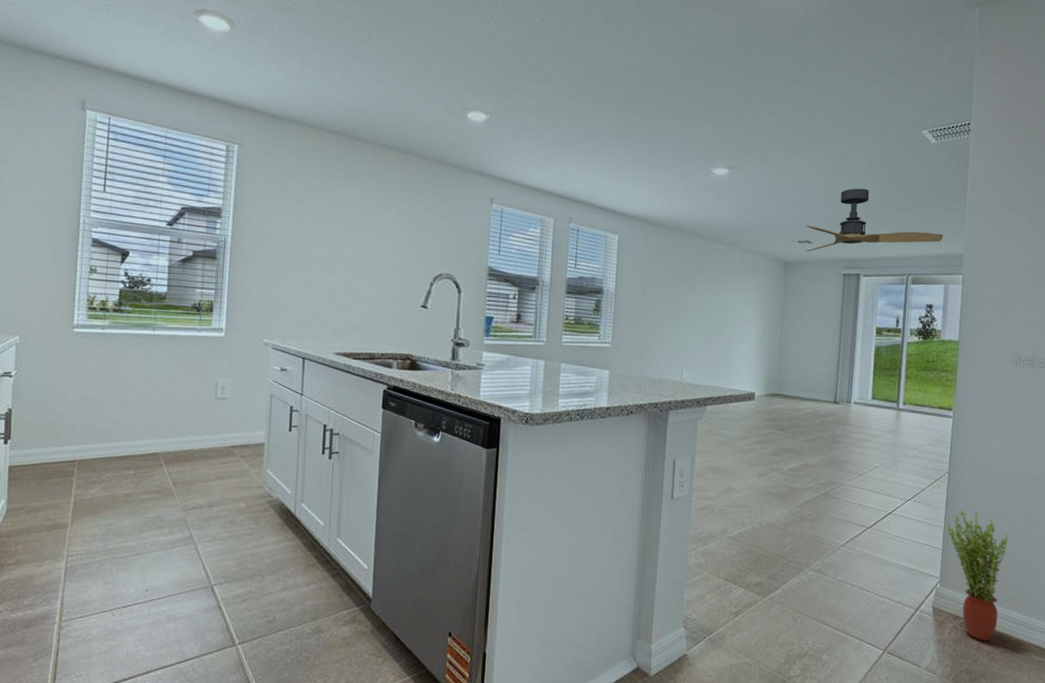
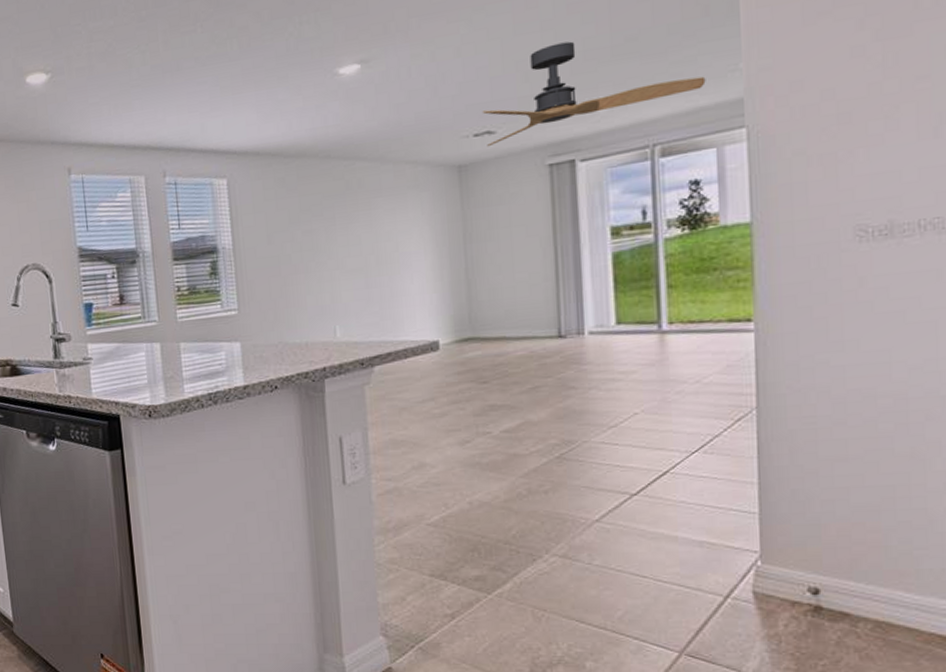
potted plant: present [945,509,1010,641] -> none [760,456,877,634]

